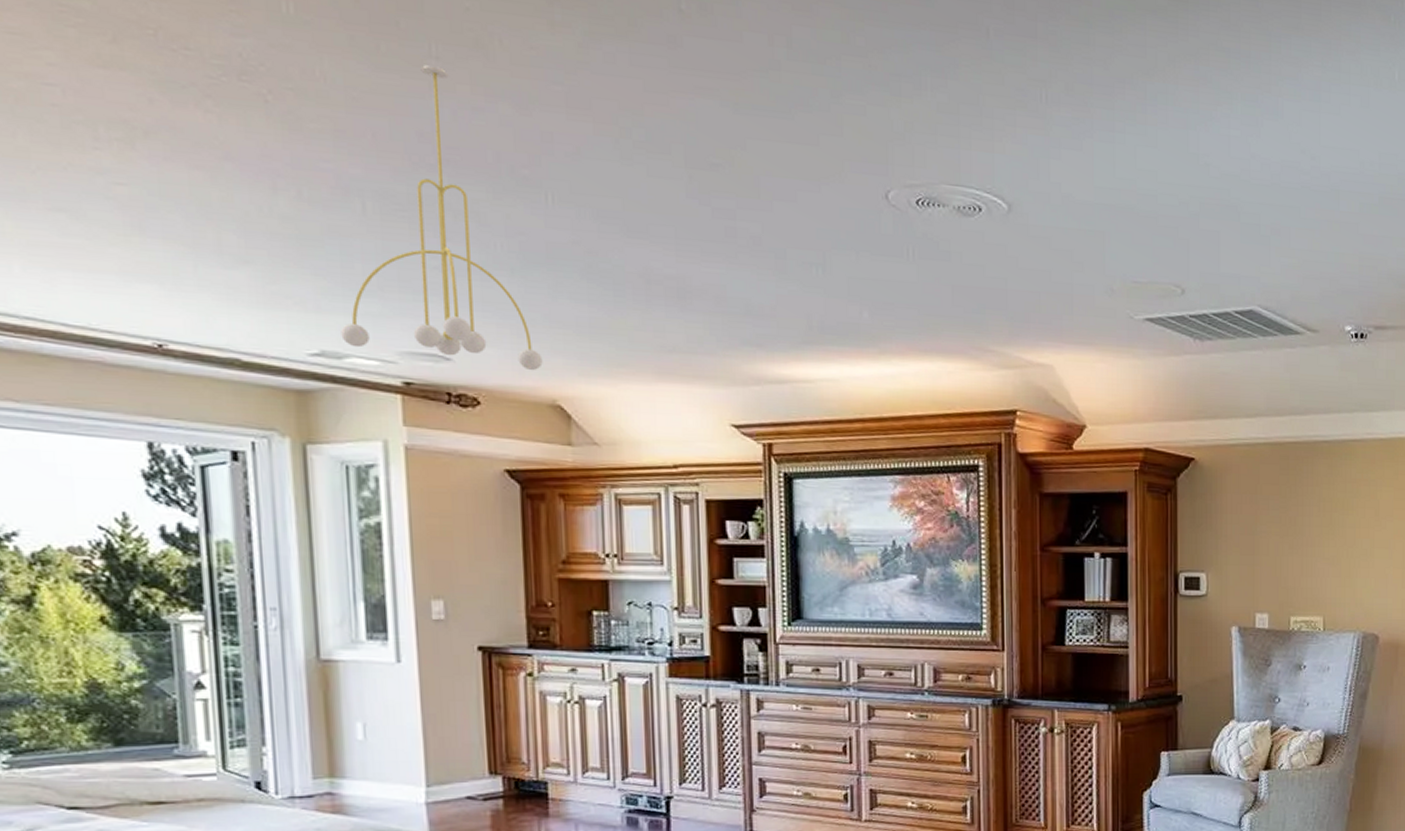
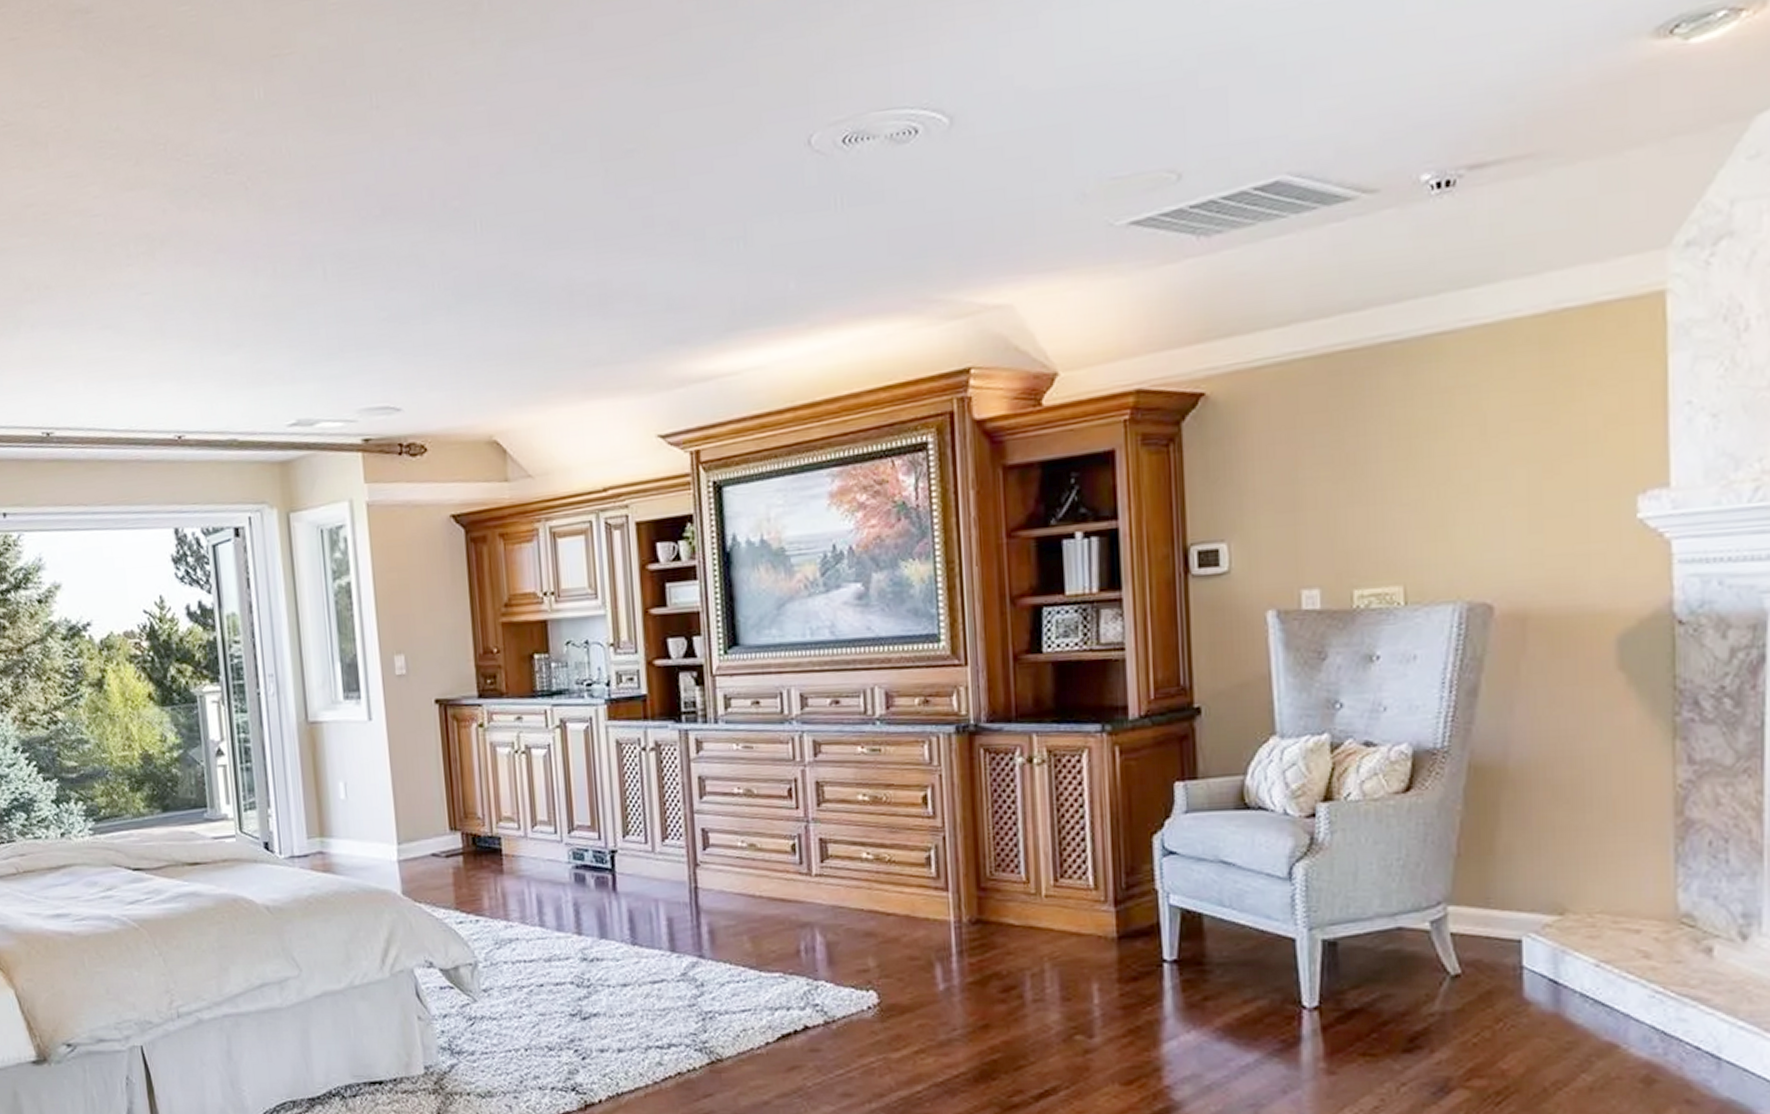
chandelier: present [341,64,543,371] -> none [311,115,479,412]

